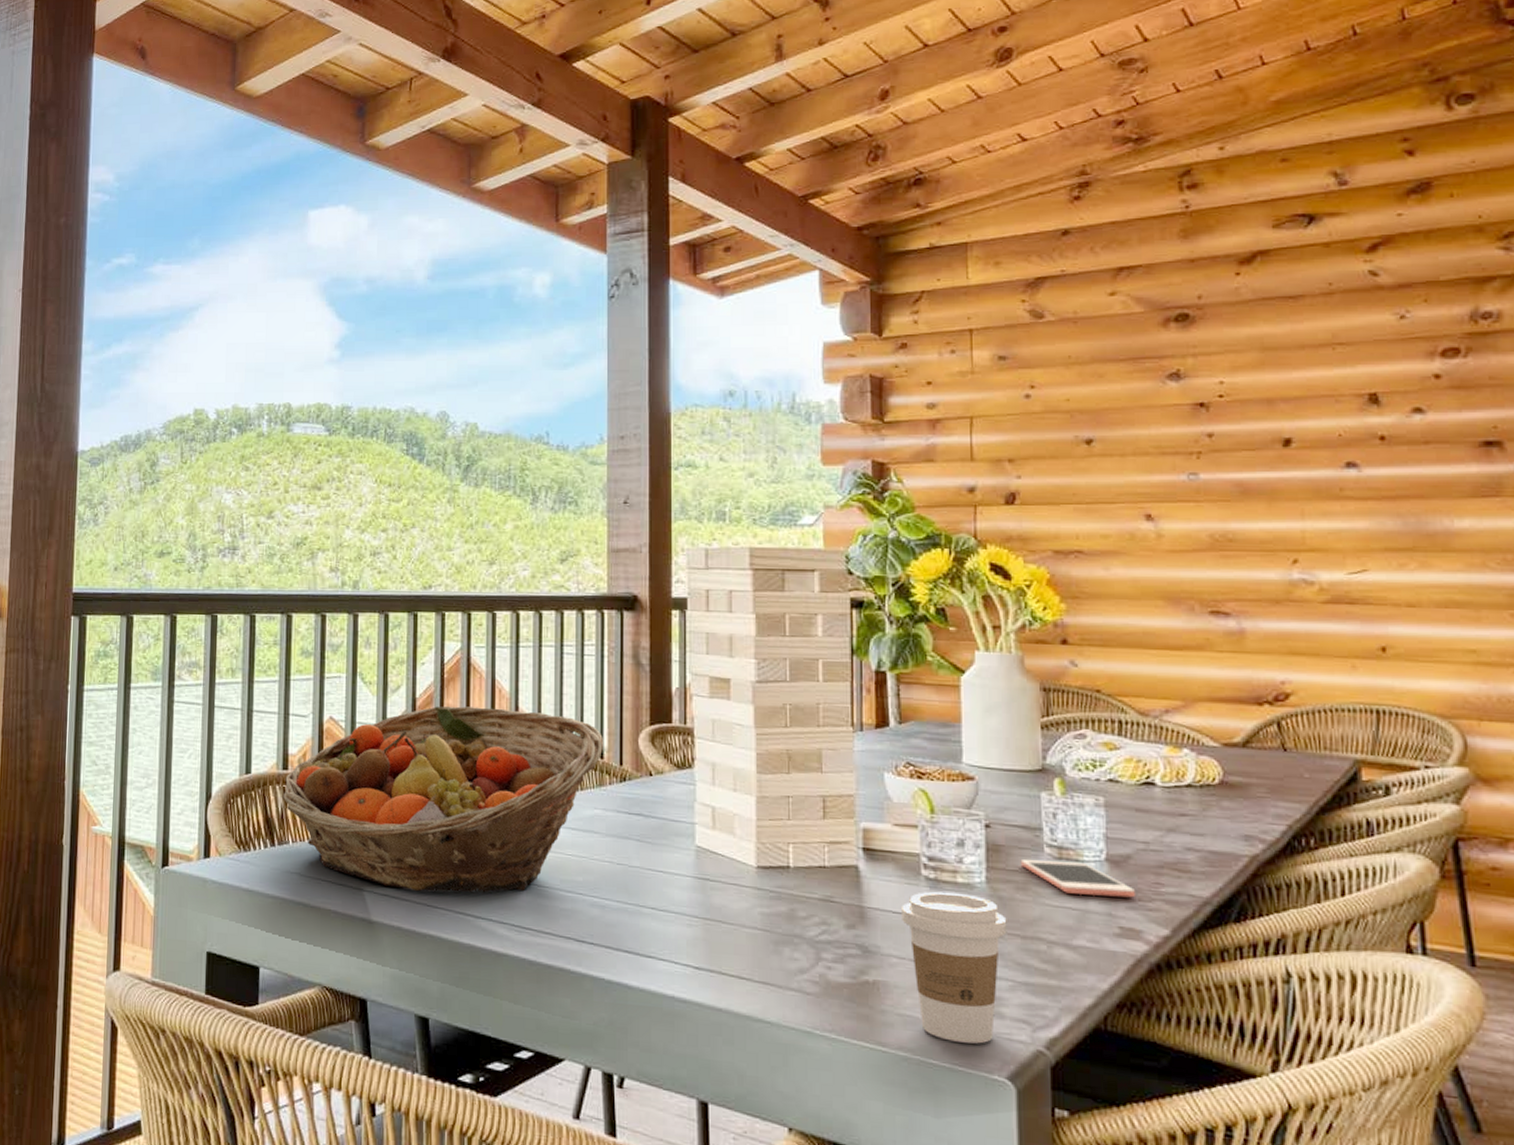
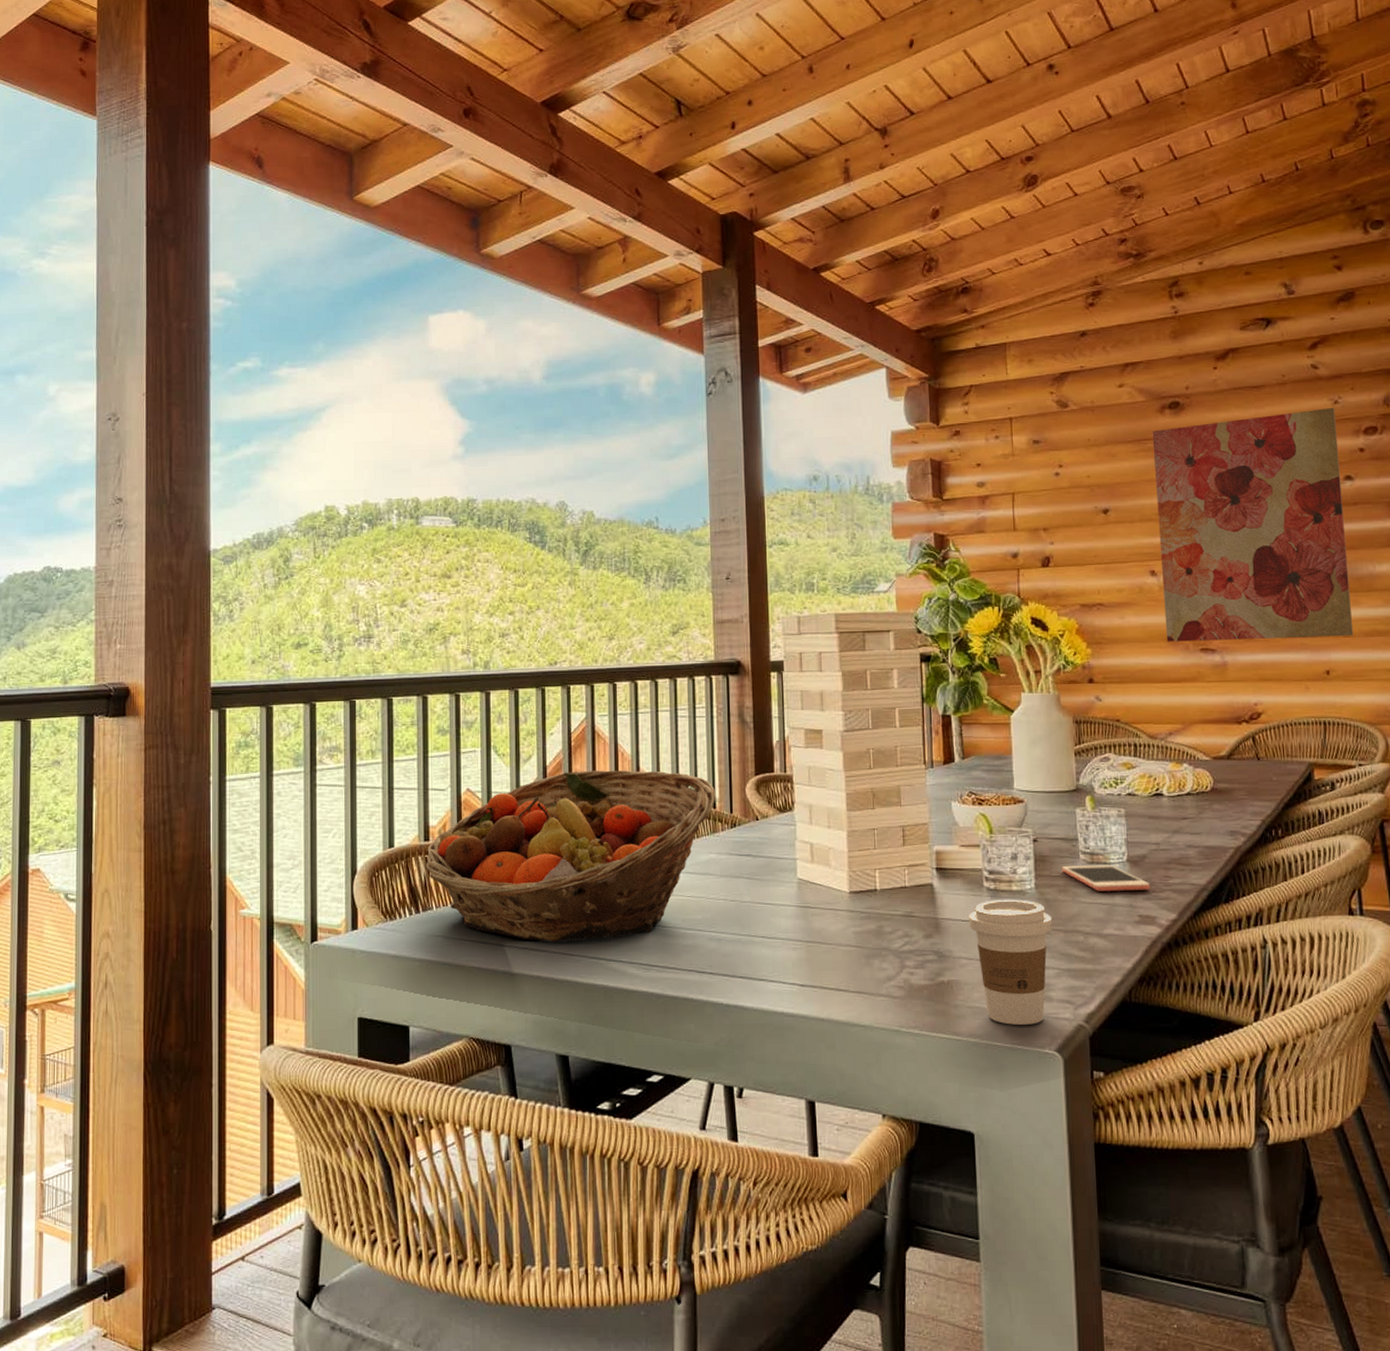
wall art: none [1152,323,1421,606] -> present [1152,407,1354,642]

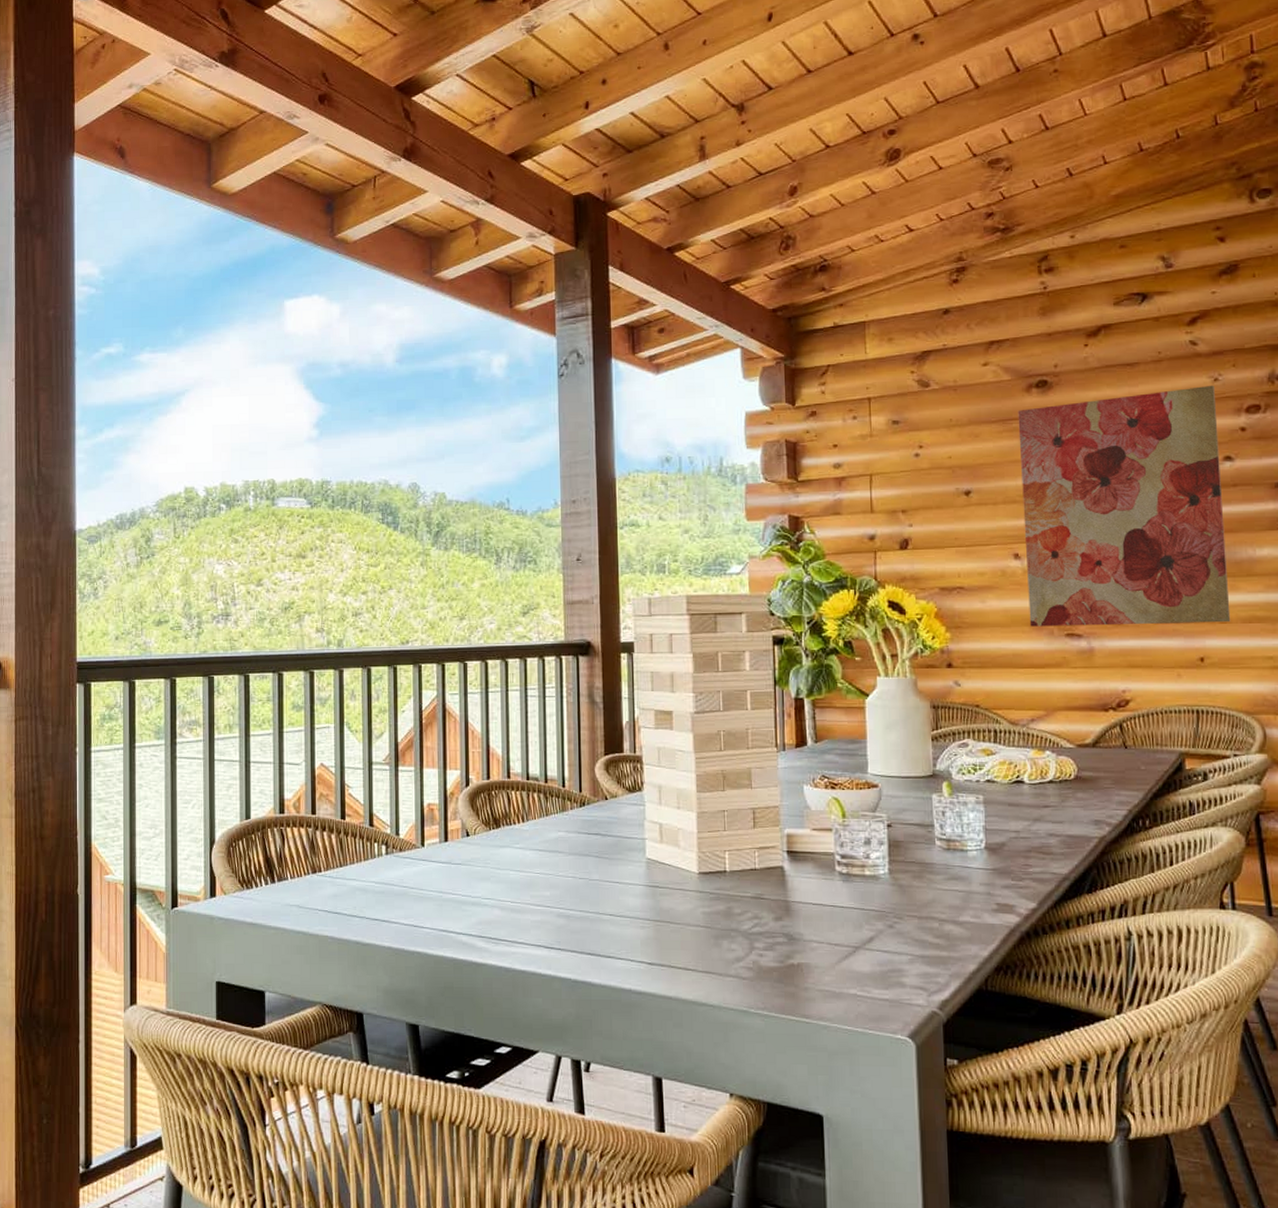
fruit basket: present [425,770,715,942] -> none [280,748,564,915]
coffee cup: present [969,899,1053,1025] -> none [820,884,907,1010]
cell phone: present [1061,864,1151,891] -> none [916,851,1010,879]

